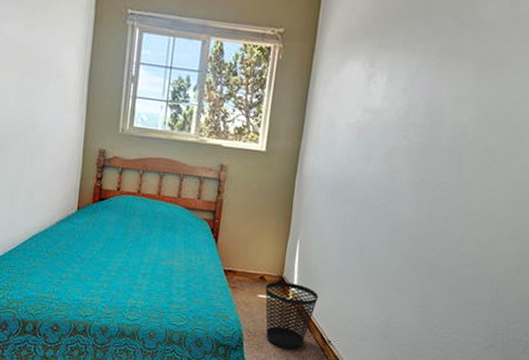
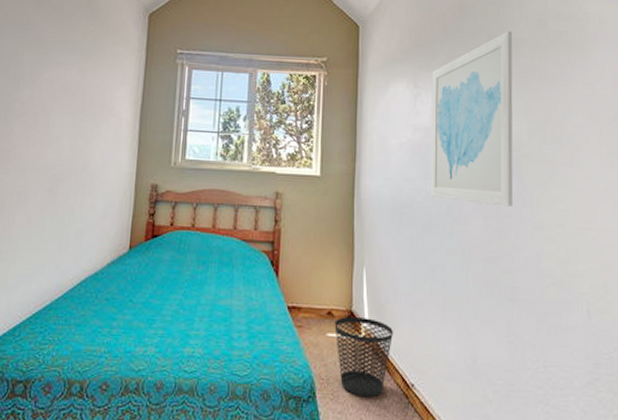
wall art: none [370,11,481,192] -> present [430,30,513,207]

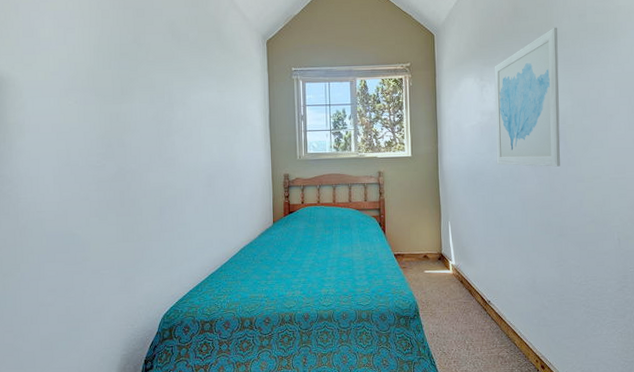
wastebasket: present [334,317,393,398] -> none [429,257,473,313]

